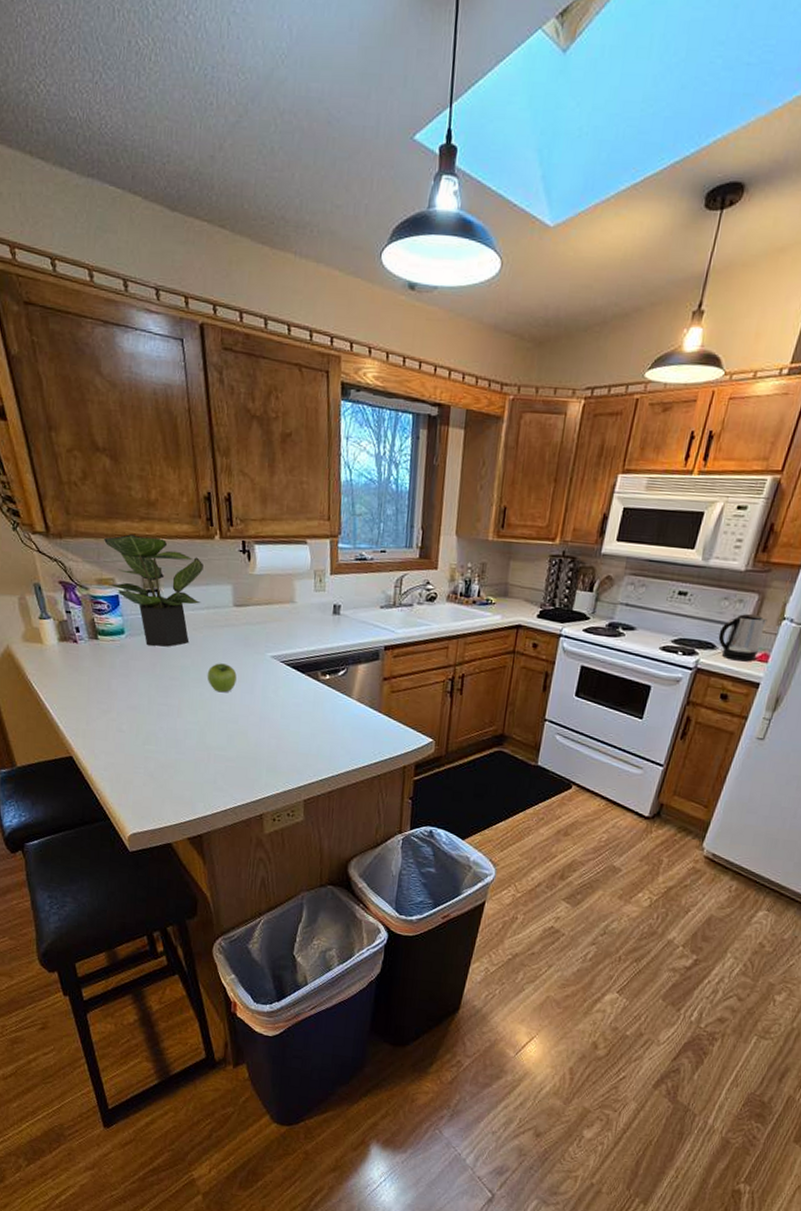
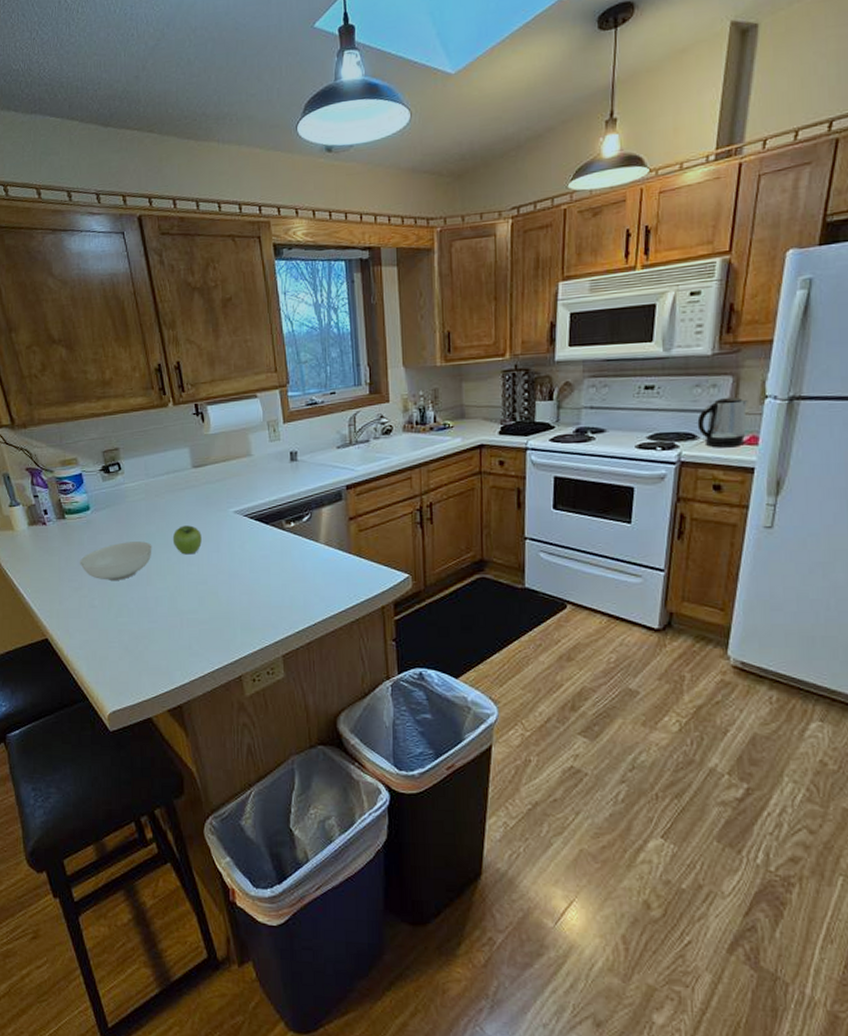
potted plant: present [104,534,204,647] -> none [65,414,161,517]
bowl: none [110,671,186,709] -> present [80,541,152,580]

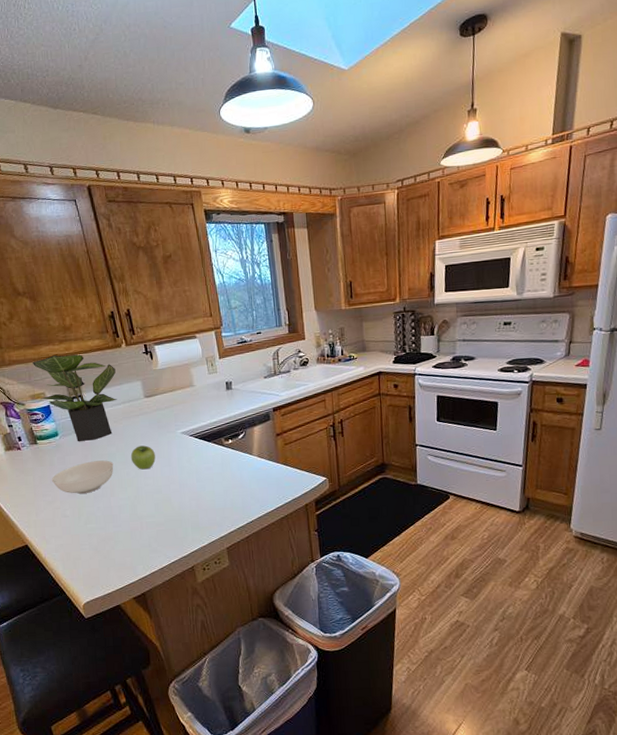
potted plant: none [65,414,161,517] -> present [33,354,118,441]
kettle: present [697,397,748,448] -> none [544,329,581,370]

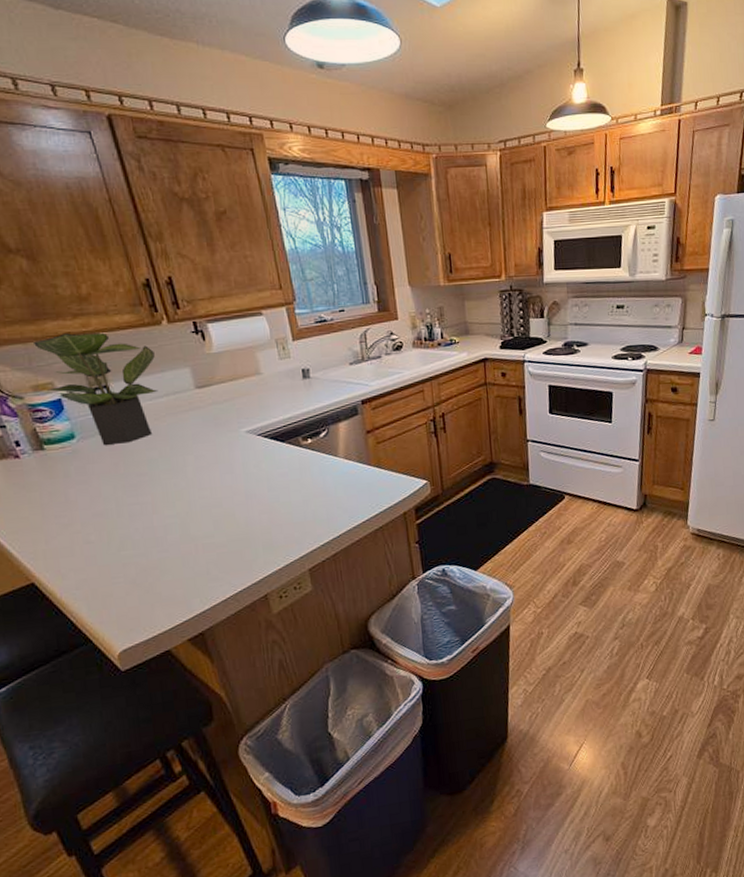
bowl: present [52,460,114,494] -> none [67,468,156,513]
fruit: present [130,445,156,470] -> none [178,448,213,479]

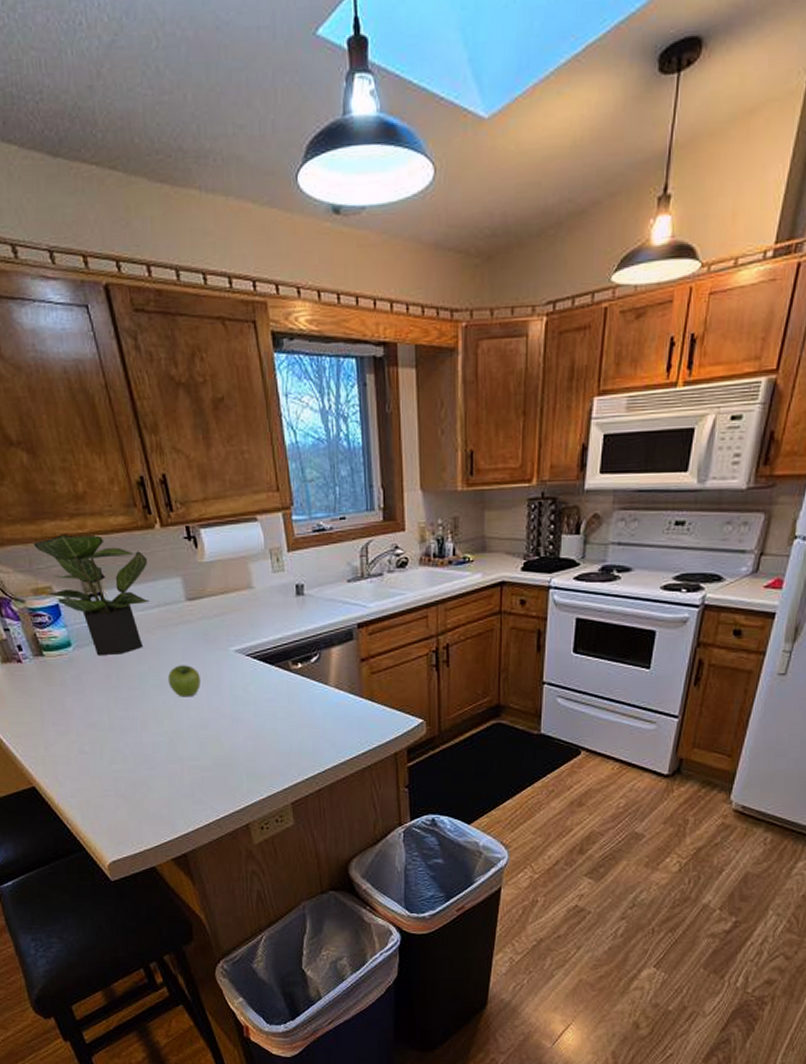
fruit: none [178,448,213,479] -> present [167,665,201,697]

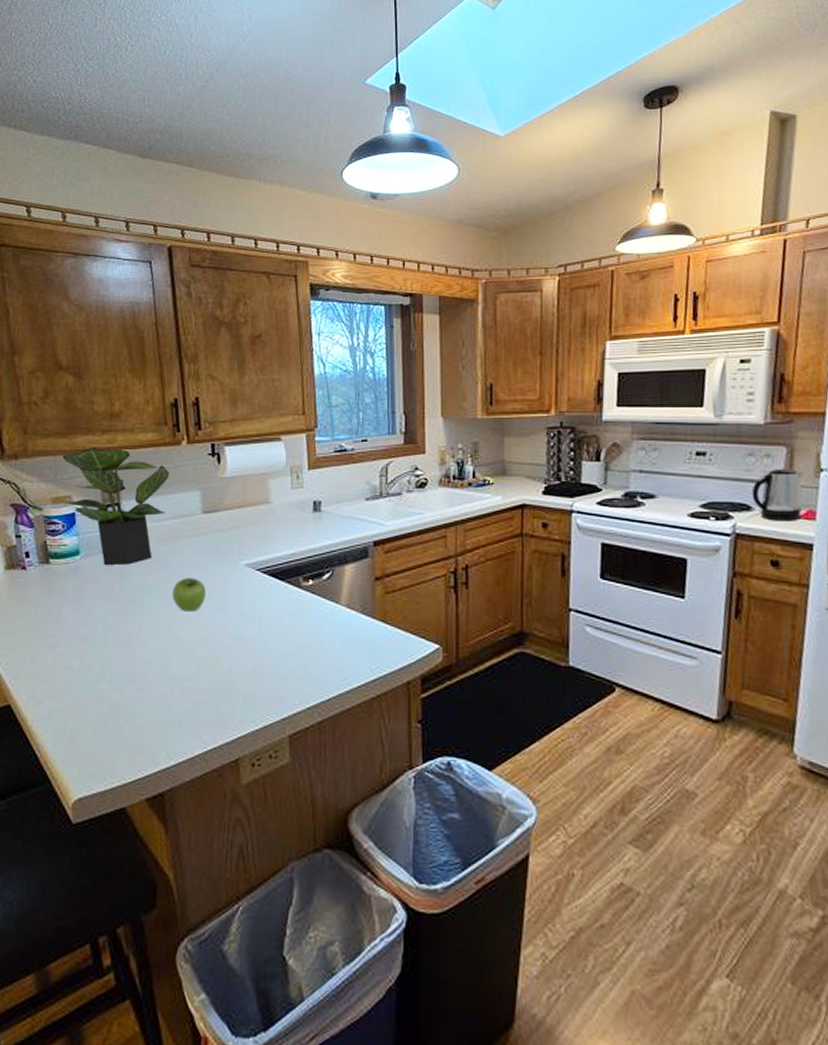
kettle: none [724,536,777,591] -> present [751,468,804,521]

